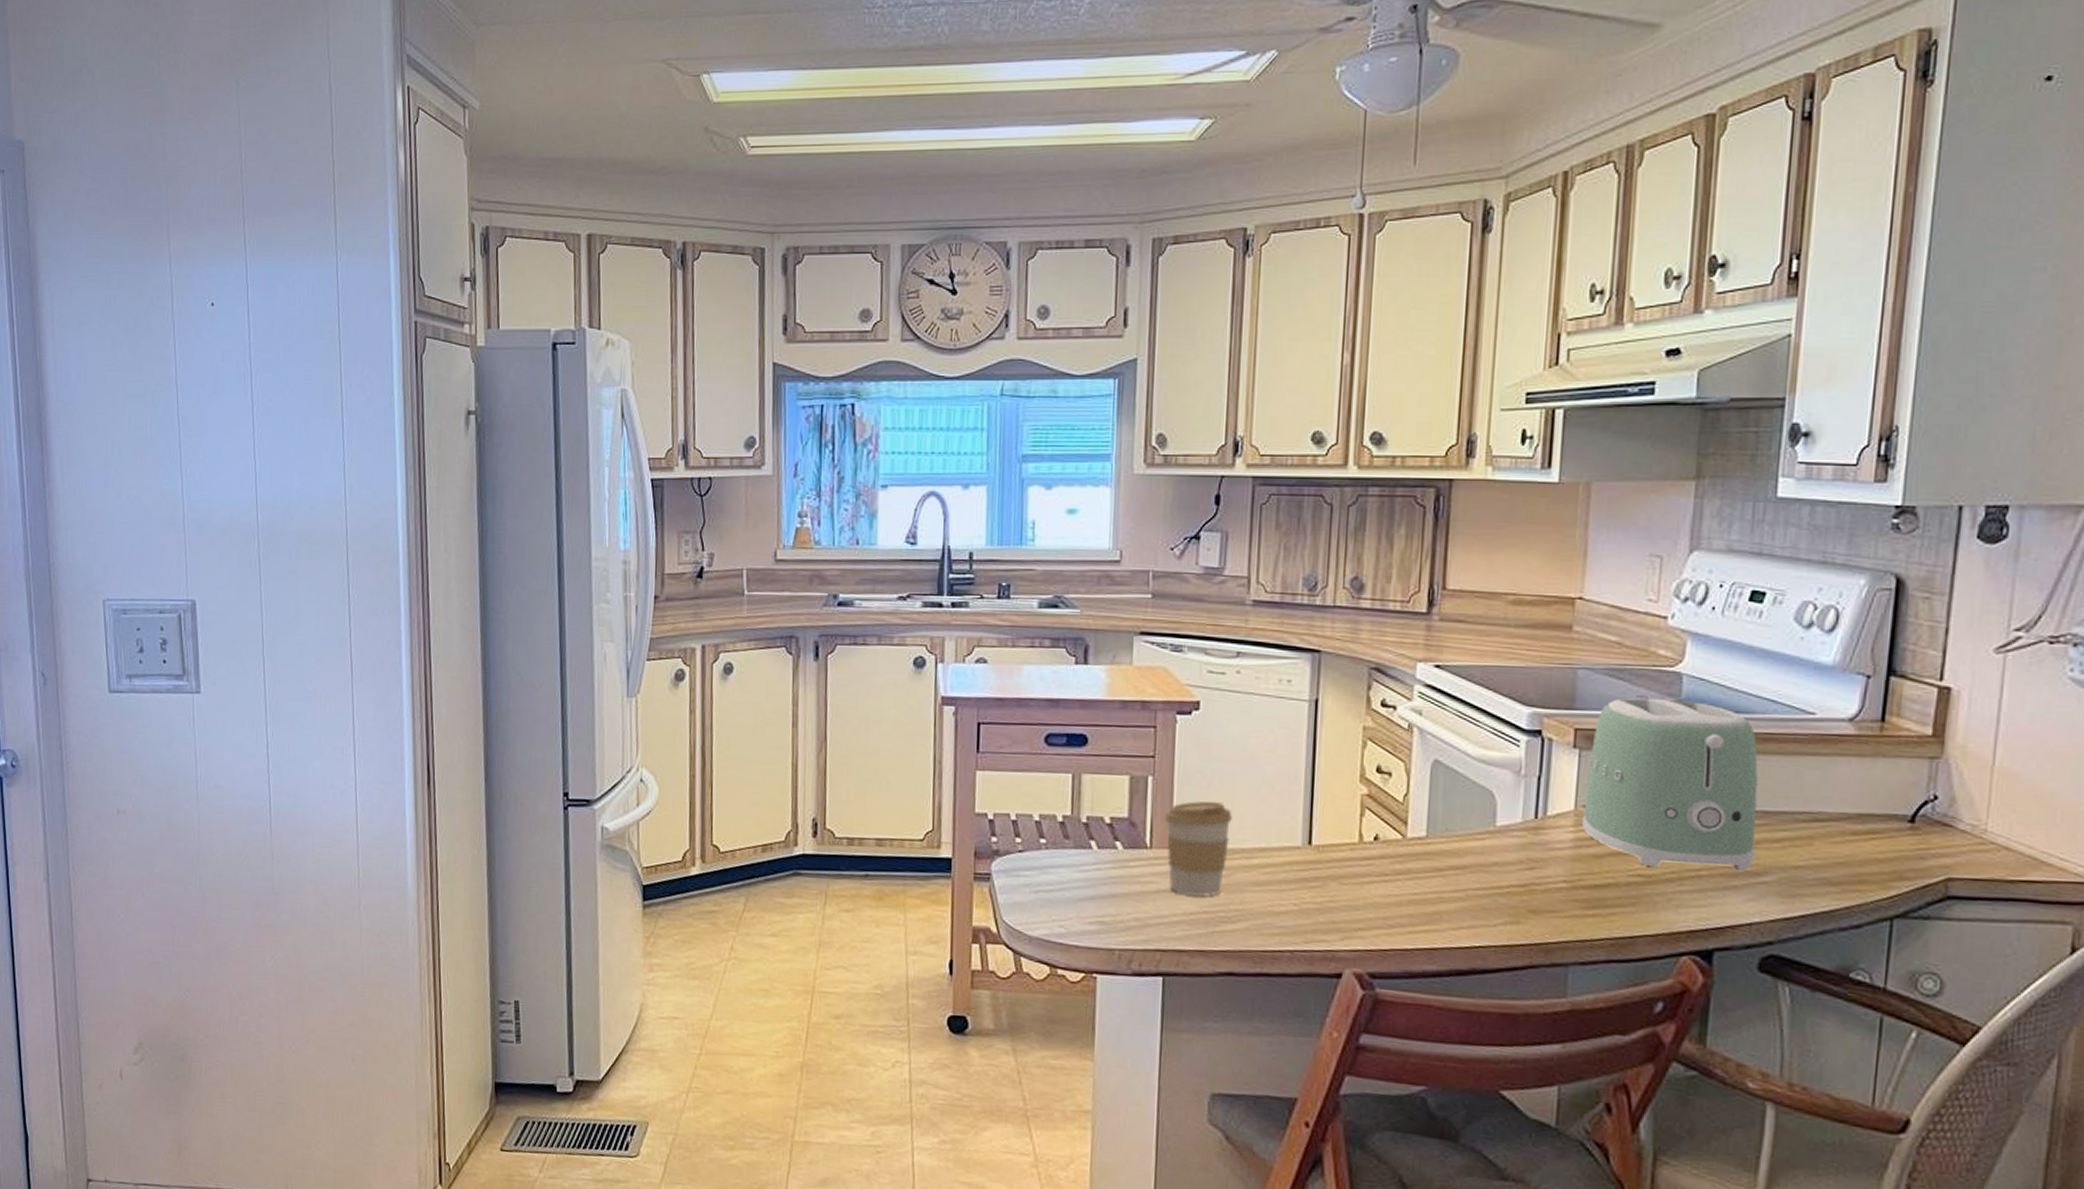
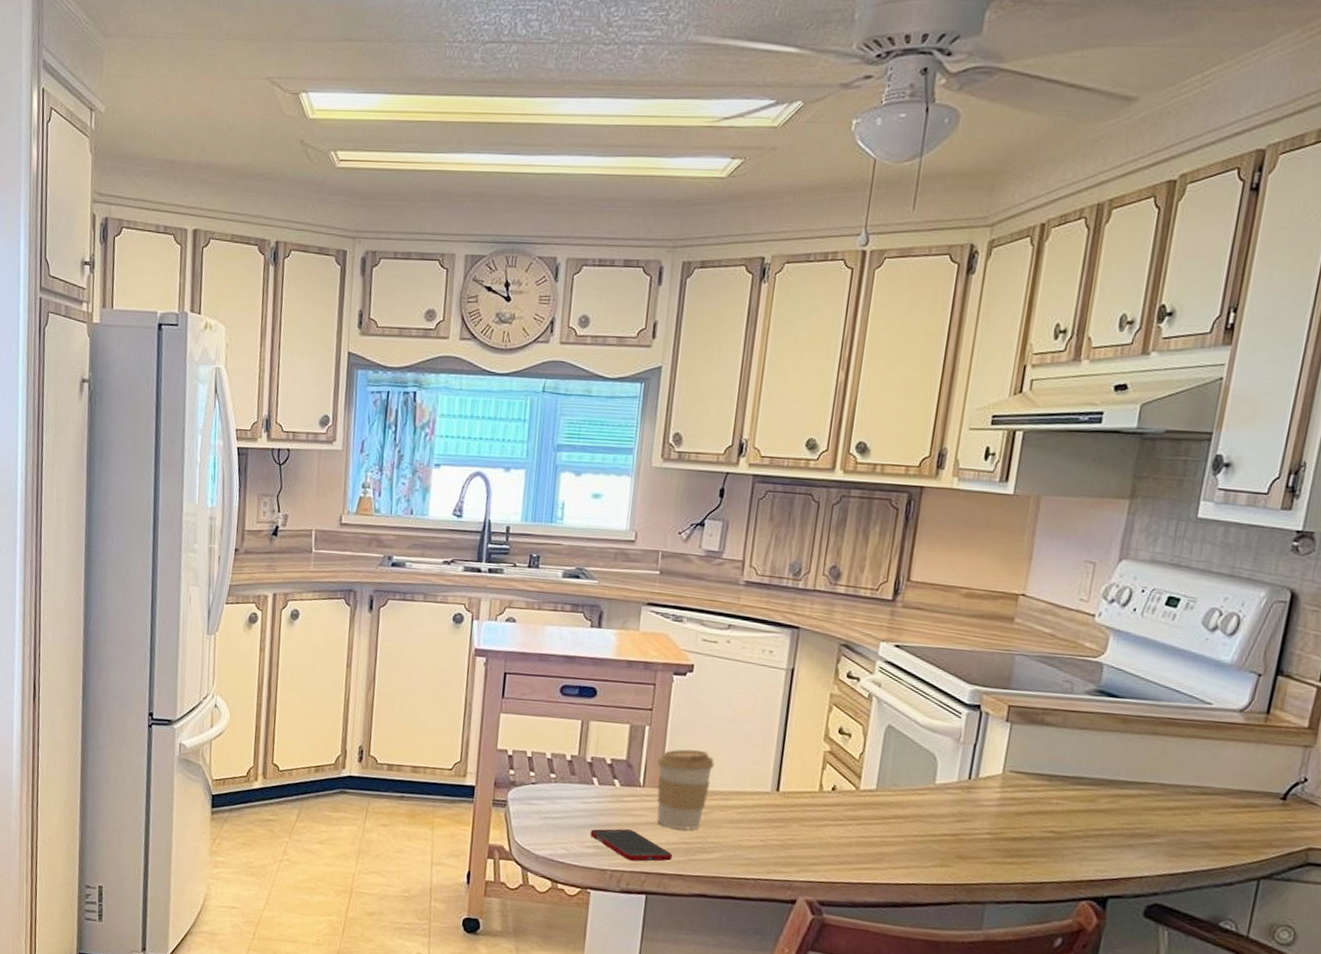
cell phone: none [1091,899,1191,938] -> present [590,828,673,862]
toaster: present [1582,698,1759,872] -> none [1008,682,1161,834]

